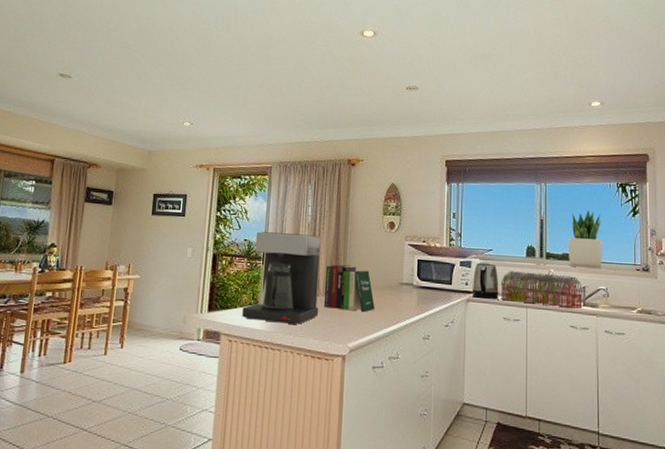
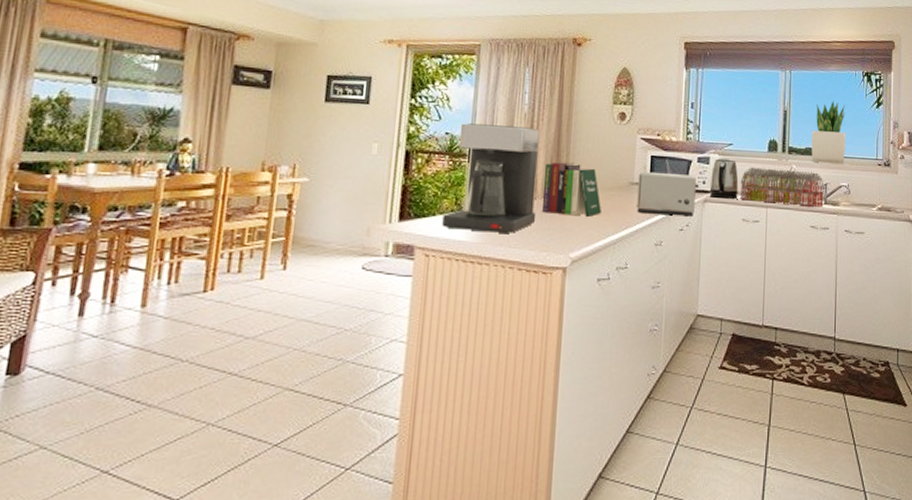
toaster: none [405,273,462,315] -> present [635,171,699,218]

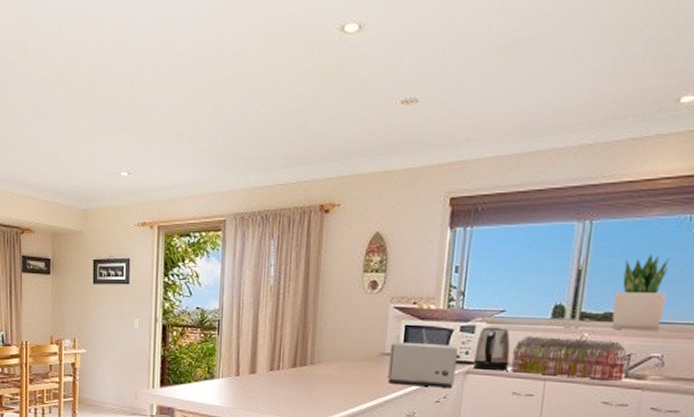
coffee maker: present [442,123,540,234] -> none [197,298,286,401]
books: present [541,161,601,217] -> none [288,333,350,386]

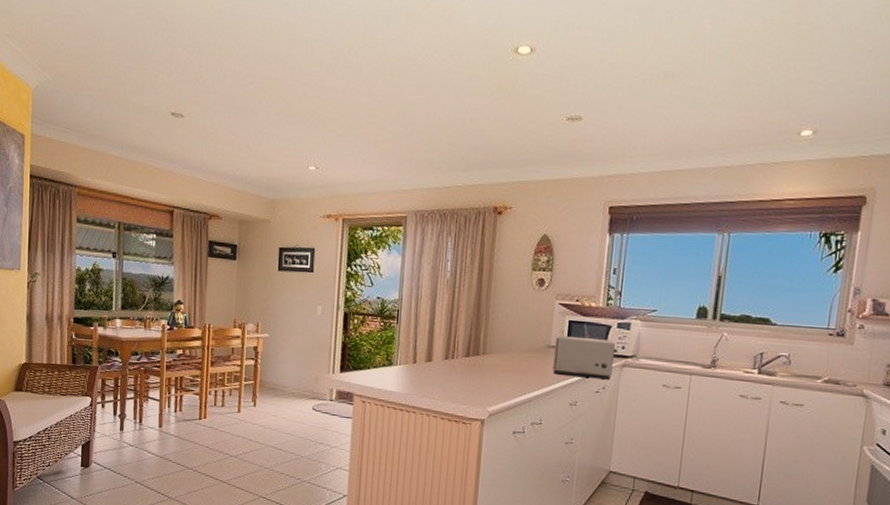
kettle: present [474,327,511,372] -> none [629,324,661,366]
architectural model: present [511,336,627,382] -> none [662,334,760,377]
planter: present [611,255,669,332] -> none [746,265,794,334]

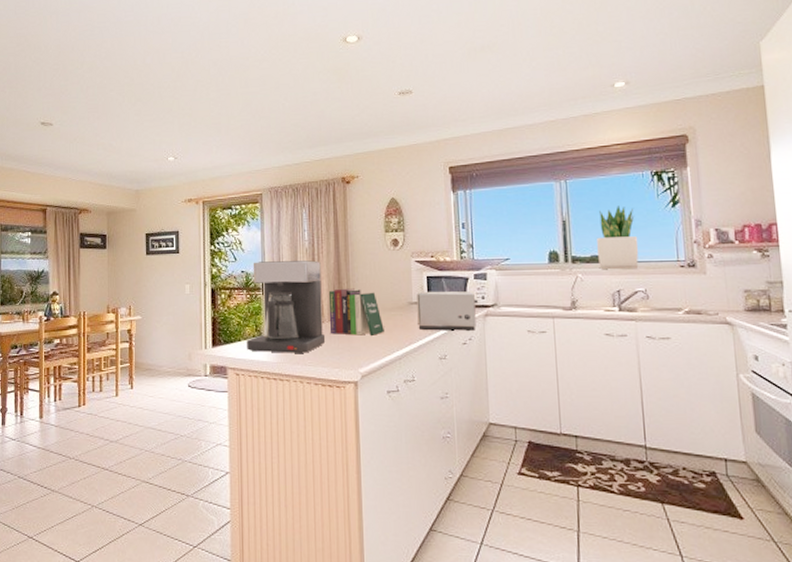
coffee maker: none [375,289,461,388] -> present [247,260,326,354]
books: none [462,324,518,376] -> present [328,288,384,336]
planter: none [746,265,794,334] -> present [597,205,639,270]

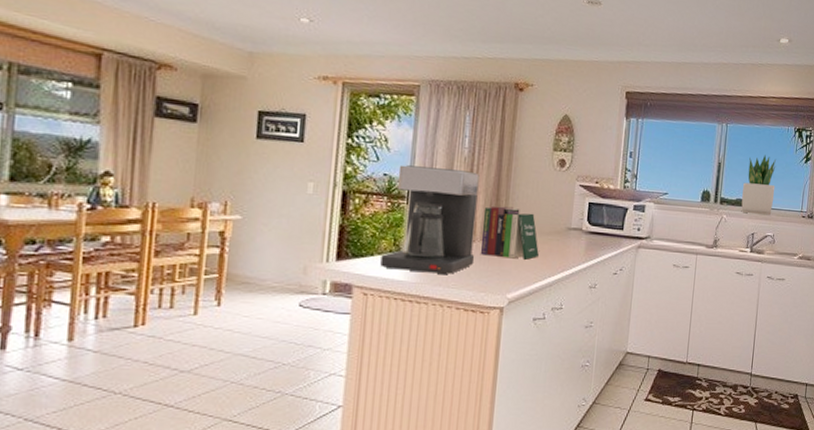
toaster: present [417,291,478,332] -> none [572,217,634,263]

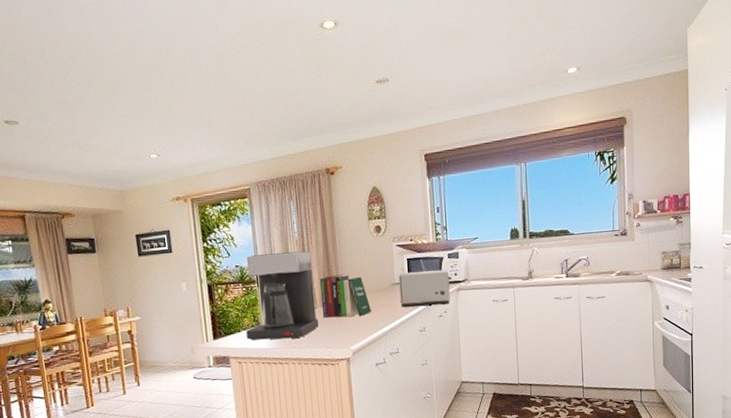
toaster: none [572,217,634,263] -> present [398,270,451,308]
planter: present [741,155,776,216] -> none [550,184,583,243]

